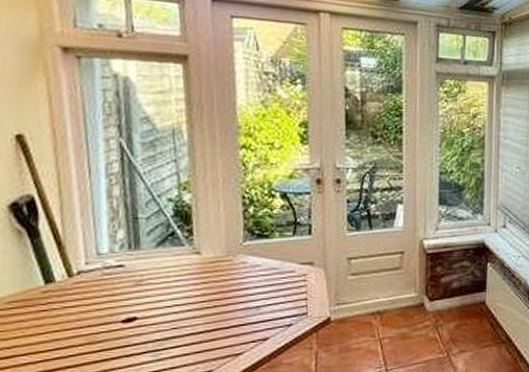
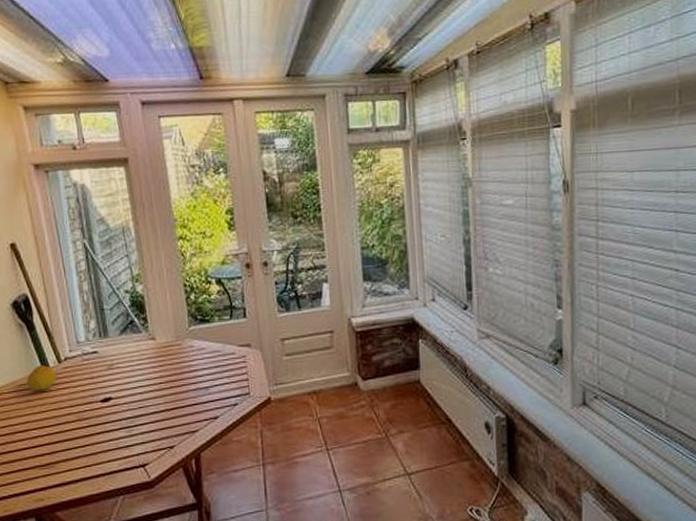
fruit: none [20,279,65,310] -> present [27,365,58,392]

